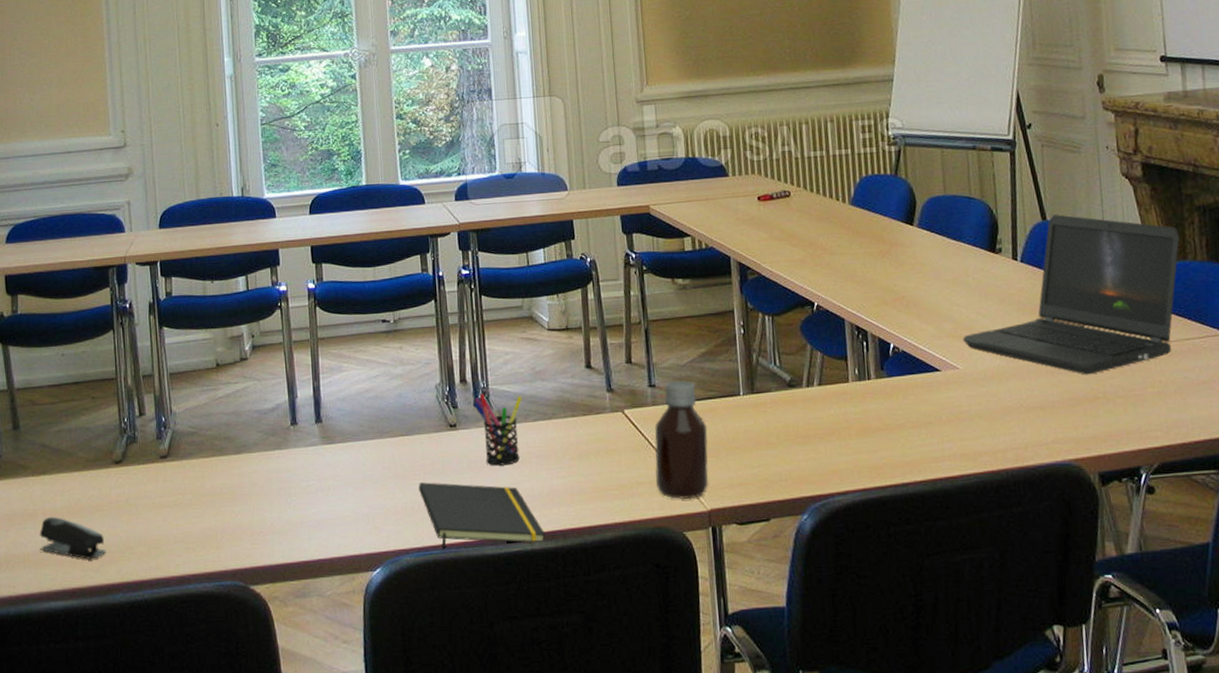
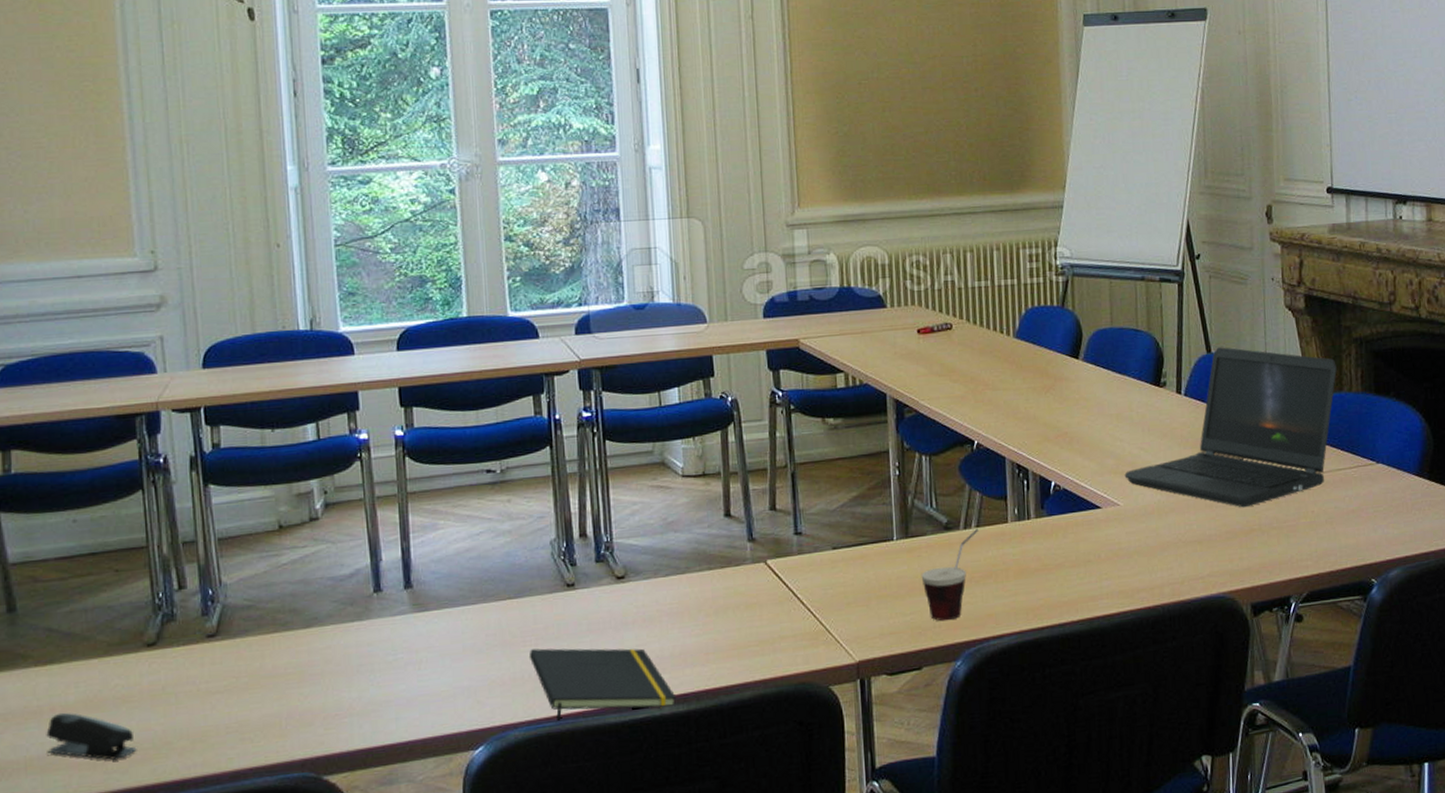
pen holder: present [474,393,523,466] -> none [595,548,653,627]
bottle: present [654,381,709,500] -> none [799,527,859,653]
cup: none [767,387,820,475] -> present [921,529,978,621]

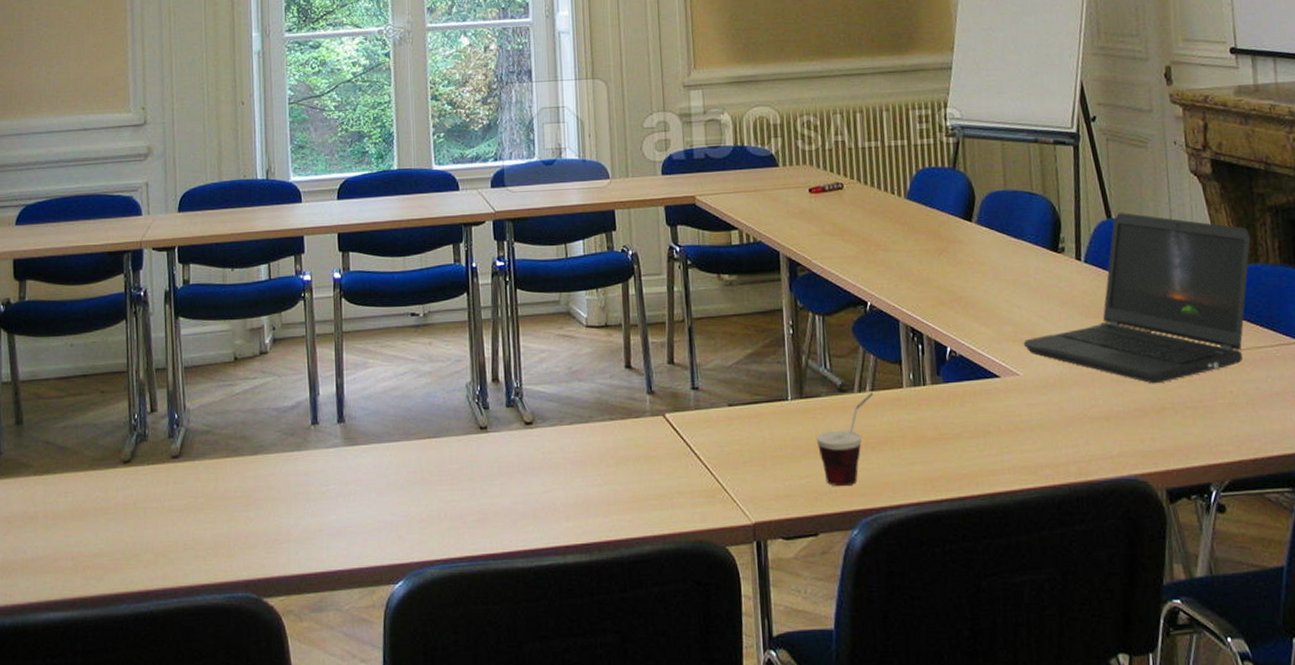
stapler: present [46,712,137,761] -> none [40,519,111,568]
notepad: present [528,648,677,723] -> none [445,488,580,564]

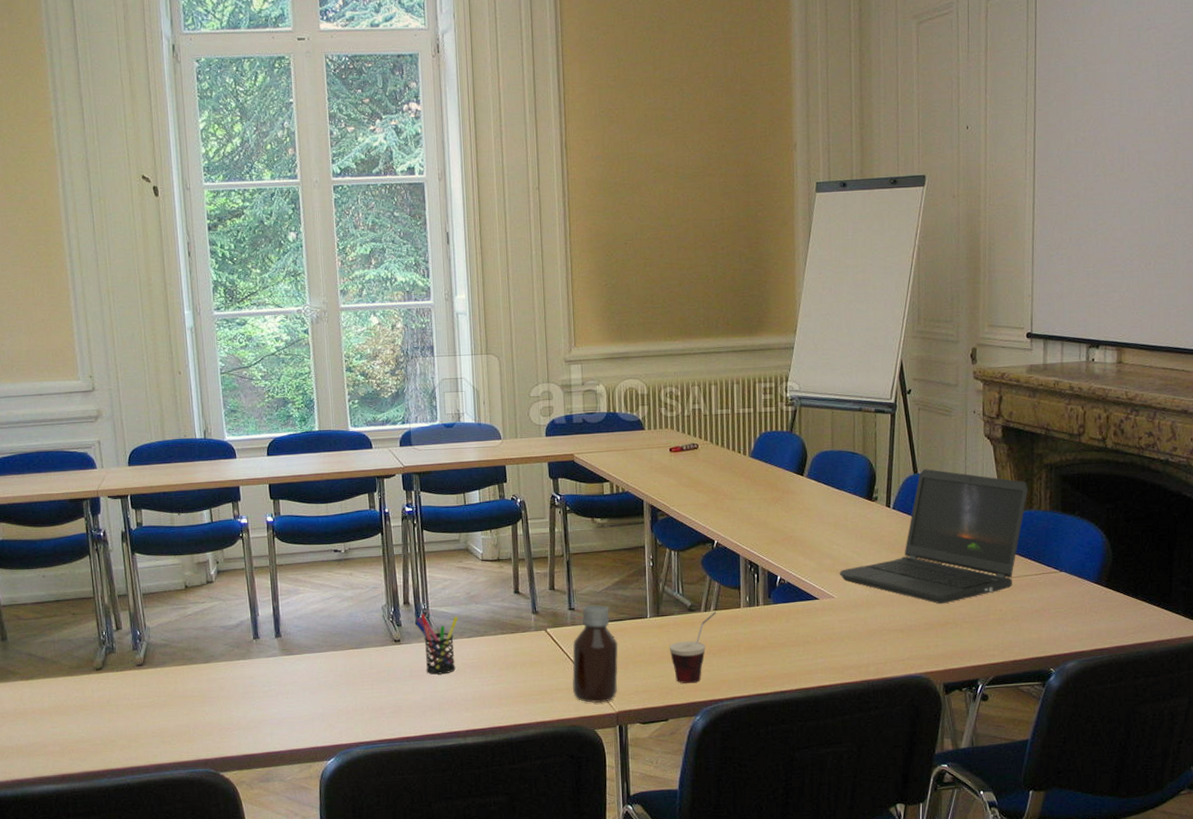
pen holder: none [506,394,559,472] -> present [415,614,459,675]
bottle: none [696,383,754,512] -> present [572,605,619,704]

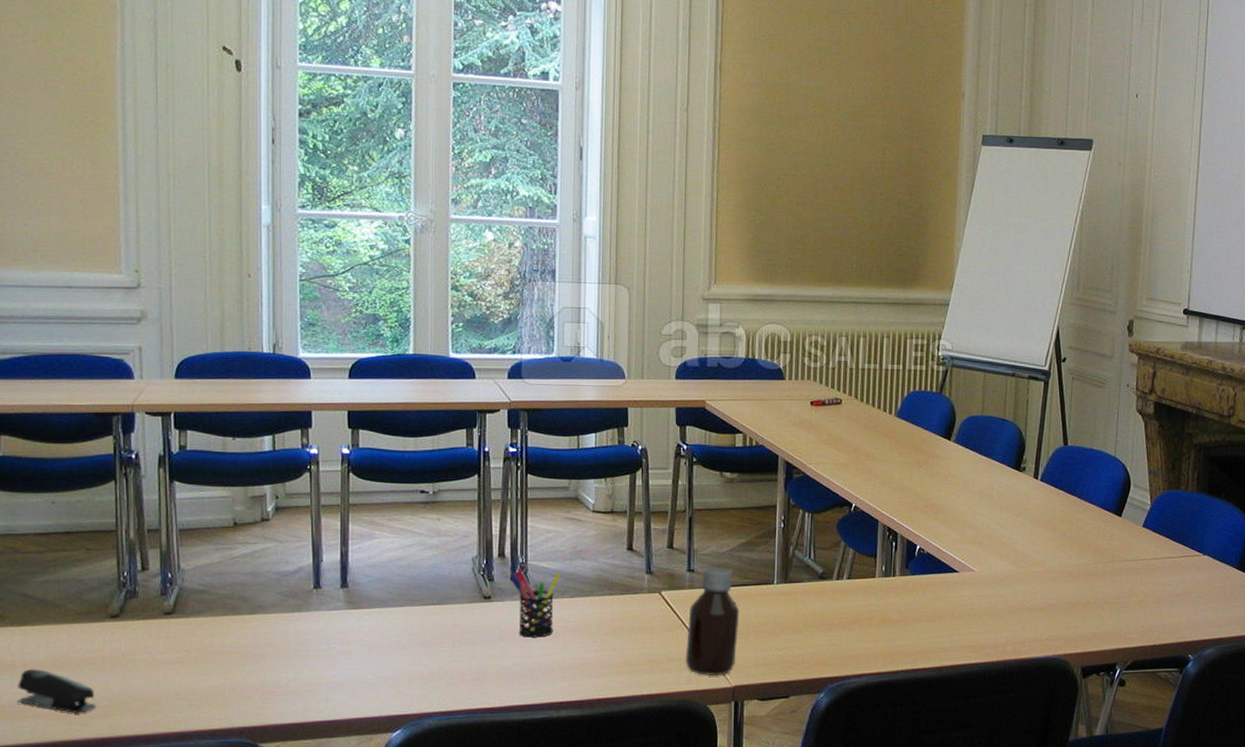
stapler: none [30,714,92,751] -> present [17,668,97,714]
cup: present [669,612,716,684] -> none [795,581,849,658]
laptop computer: present [839,469,1028,604] -> none [981,441,1177,583]

